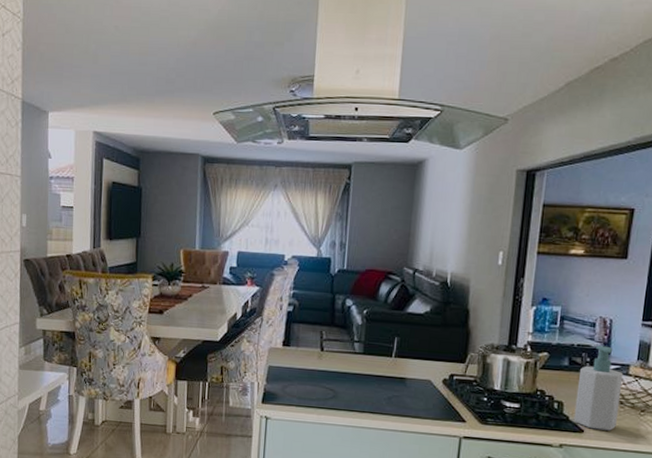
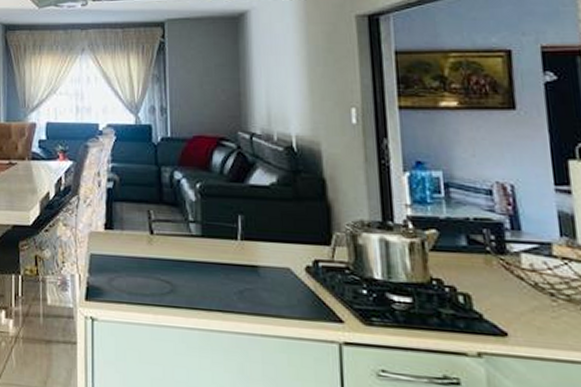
soap bottle: present [573,345,624,431] -> none [484,218,552,334]

